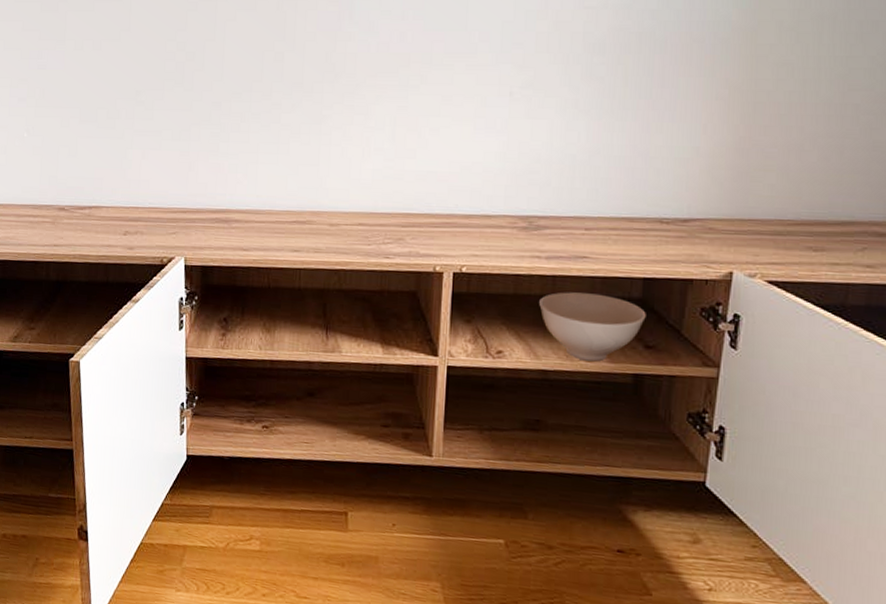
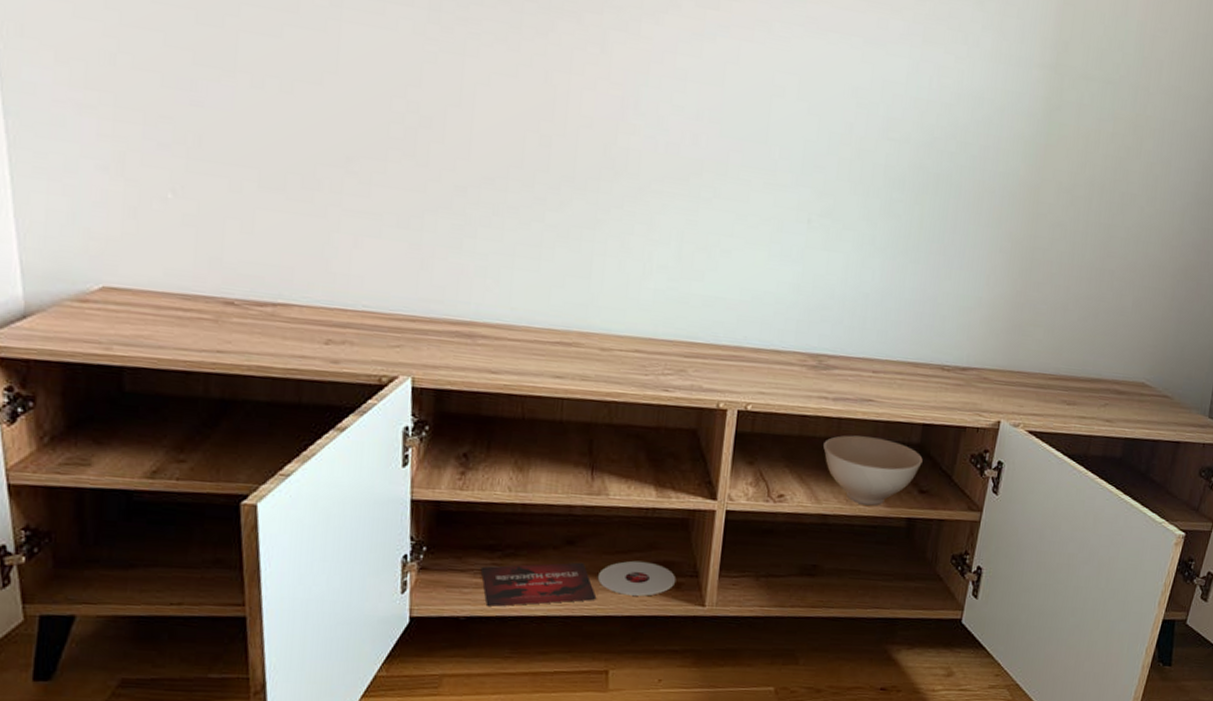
vinyl record: none [239,412,405,449] -> present [480,560,676,607]

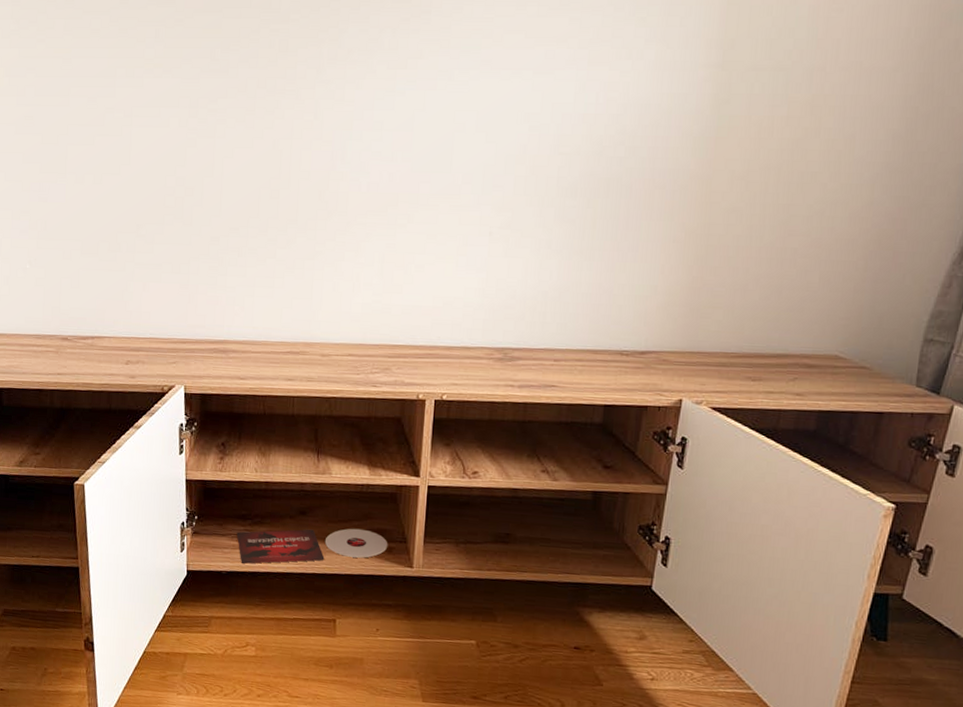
bowl: present [823,435,923,506] -> none [511,417,606,481]

